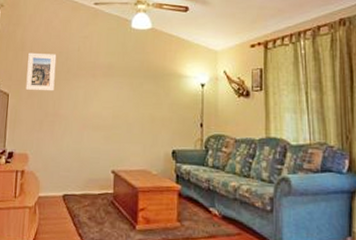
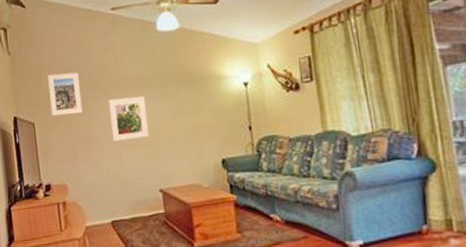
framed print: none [77,82,111,121] -> present [109,95,150,142]

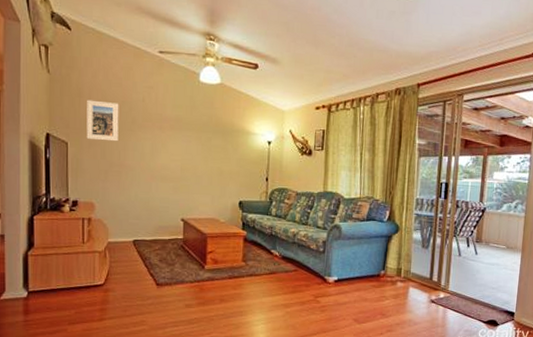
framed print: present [109,95,150,142] -> none [144,134,180,173]

